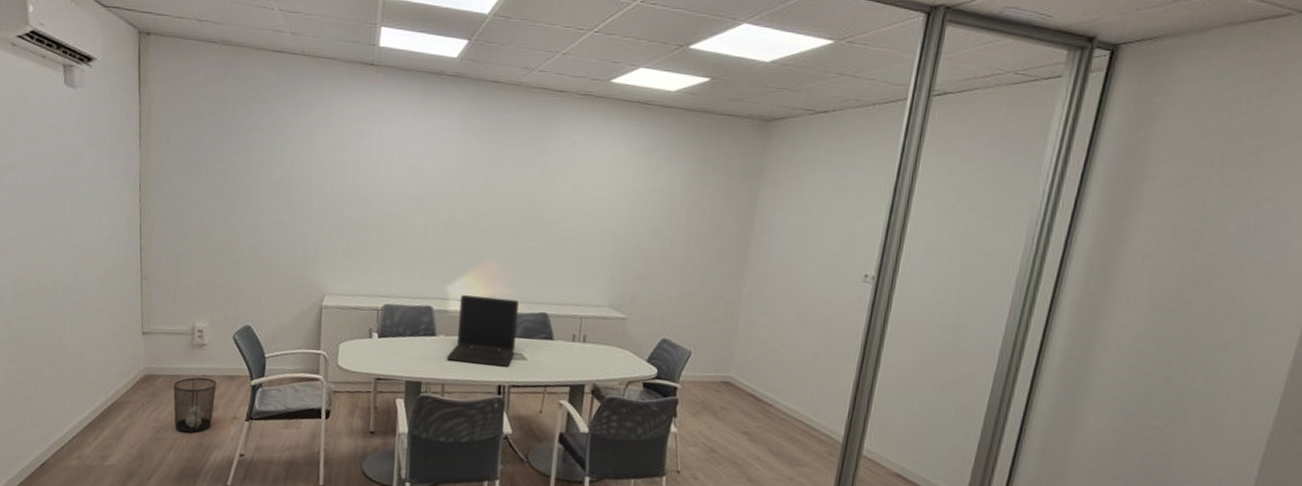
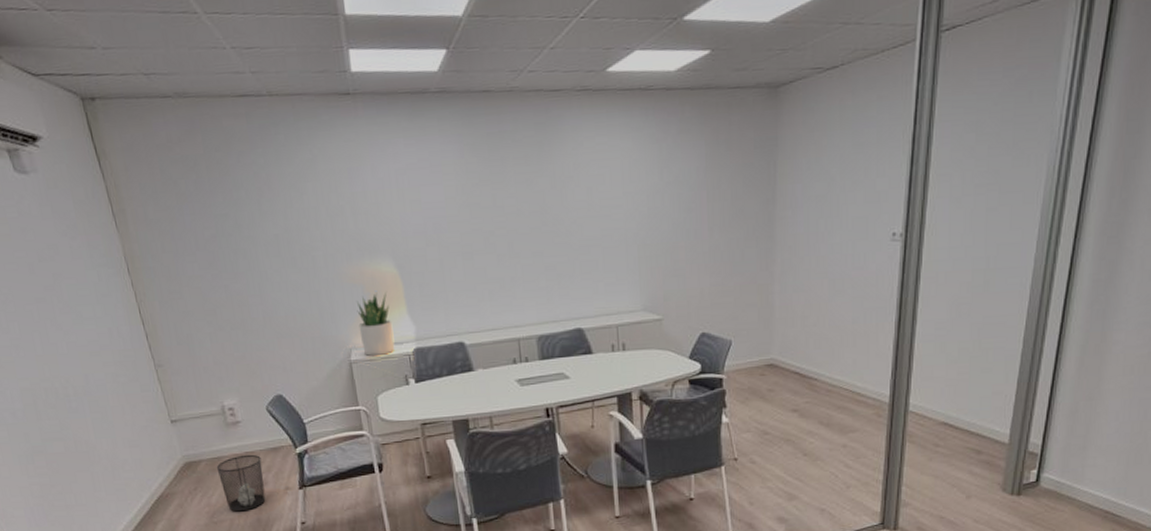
planter: none [335,246,369,306] -> present [357,293,395,357]
laptop: present [446,294,519,367] -> none [488,319,556,393]

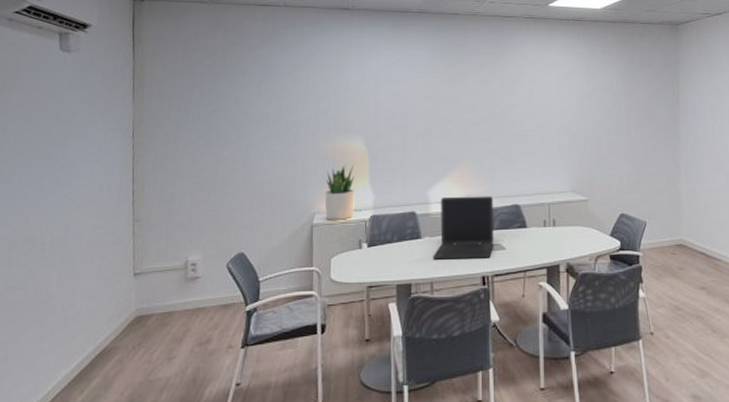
waste bin: present [216,454,266,512] -> none [165,310,211,370]
laptop: none [488,319,556,393] -> present [433,196,494,260]

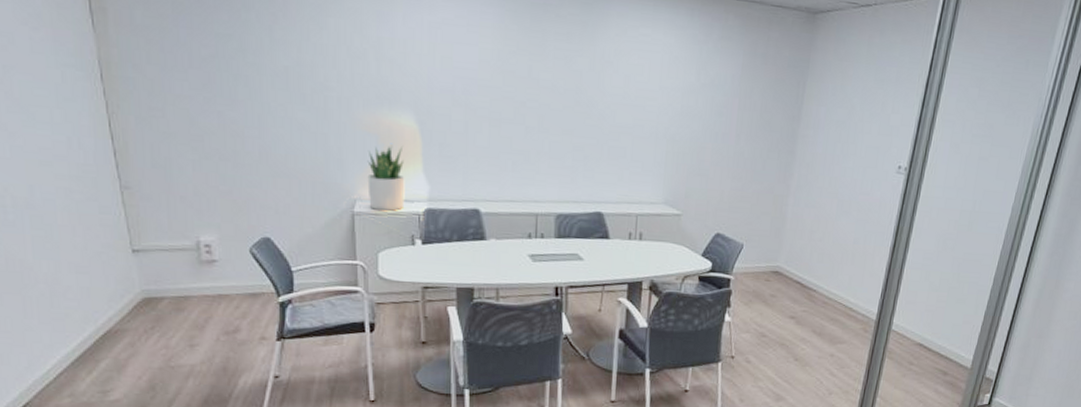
laptop: present [433,196,494,260] -> none [499,195,572,268]

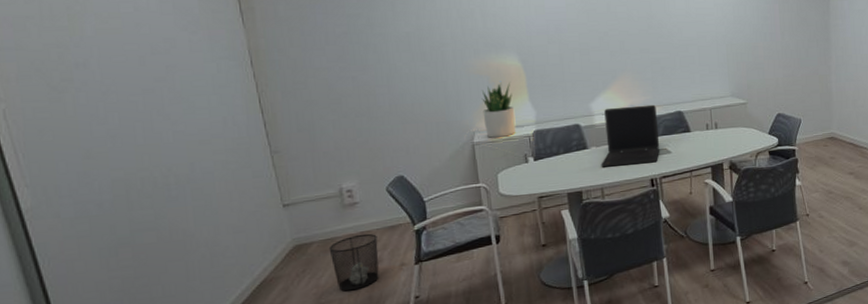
waste bin: none [181,297,237,358] -> present [328,233,379,292]
laptop: none [499,195,572,268] -> present [601,104,660,167]

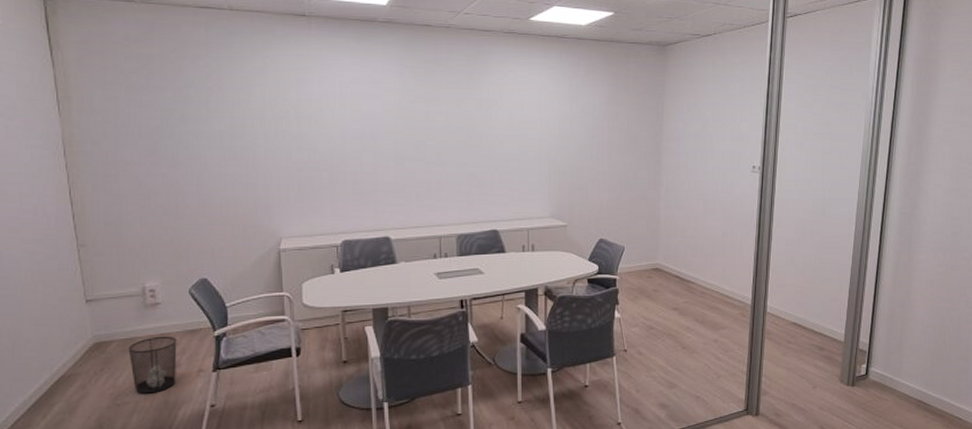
planter: present [482,83,516,139] -> none [291,189,324,246]
laptop: present [601,104,660,167] -> none [409,221,472,284]

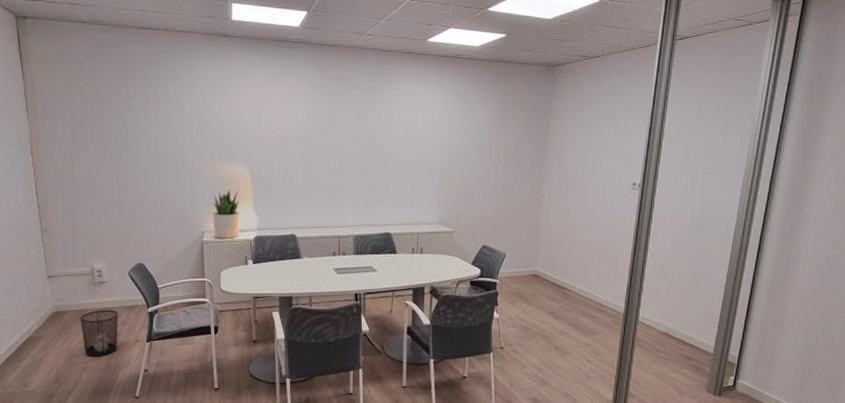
planter: none [291,189,324,246] -> present [213,190,240,240]

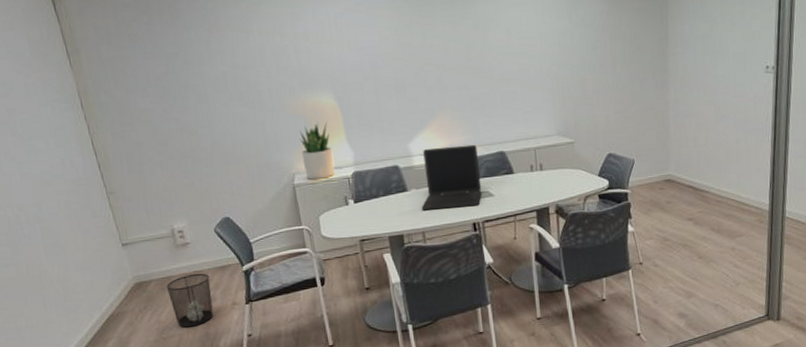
laptop: none [311,222,367,279] -> present [421,144,482,211]

